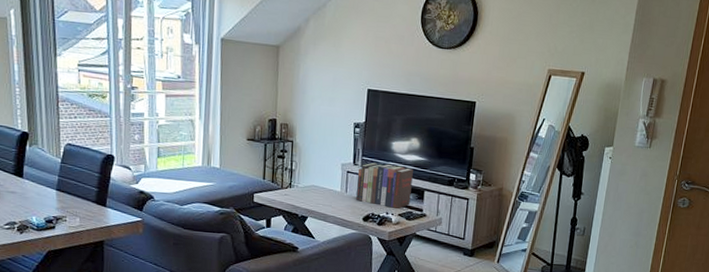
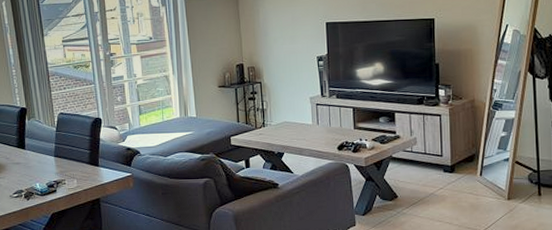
books: present [356,162,413,210] -> none [327,91,382,135]

